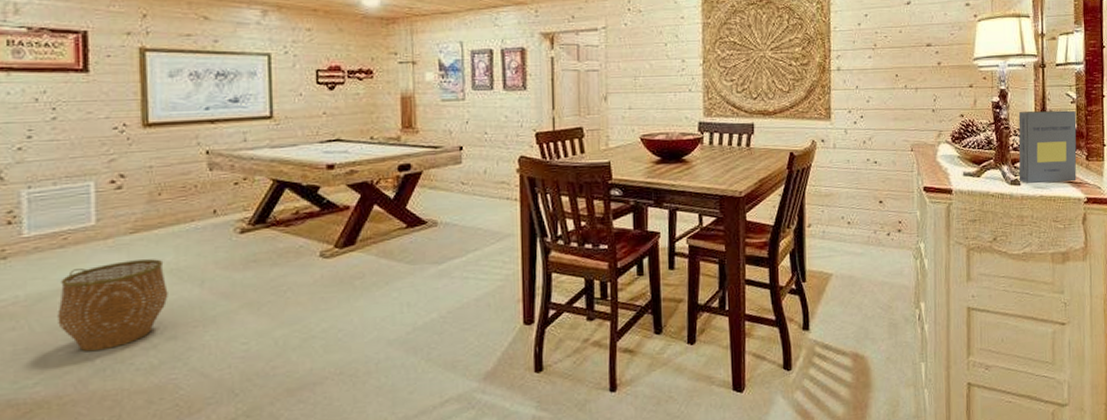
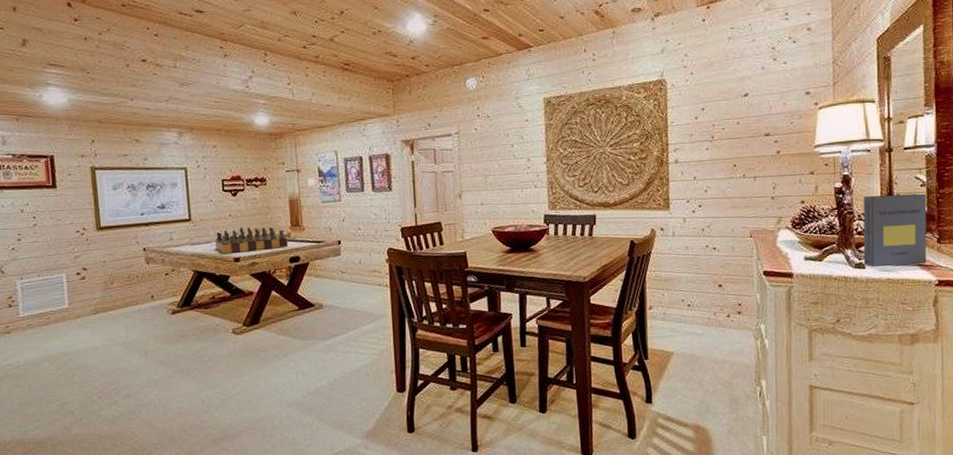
basket: present [58,259,168,352] -> none [47,334,123,405]
chess set: none [303,127,397,160] -> present [215,227,288,255]

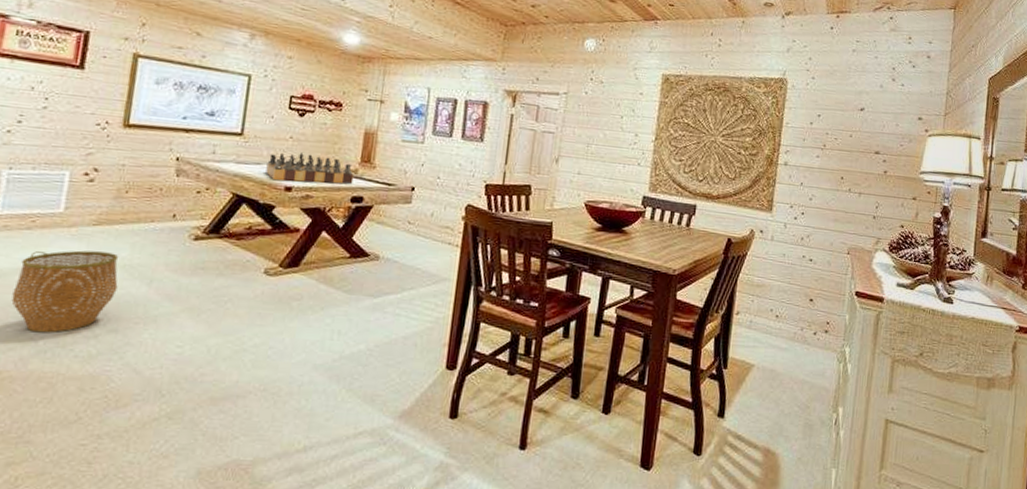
basket: none [47,334,123,405] -> present [11,250,119,333]
book: present [863,193,927,268] -> none [952,231,1017,308]

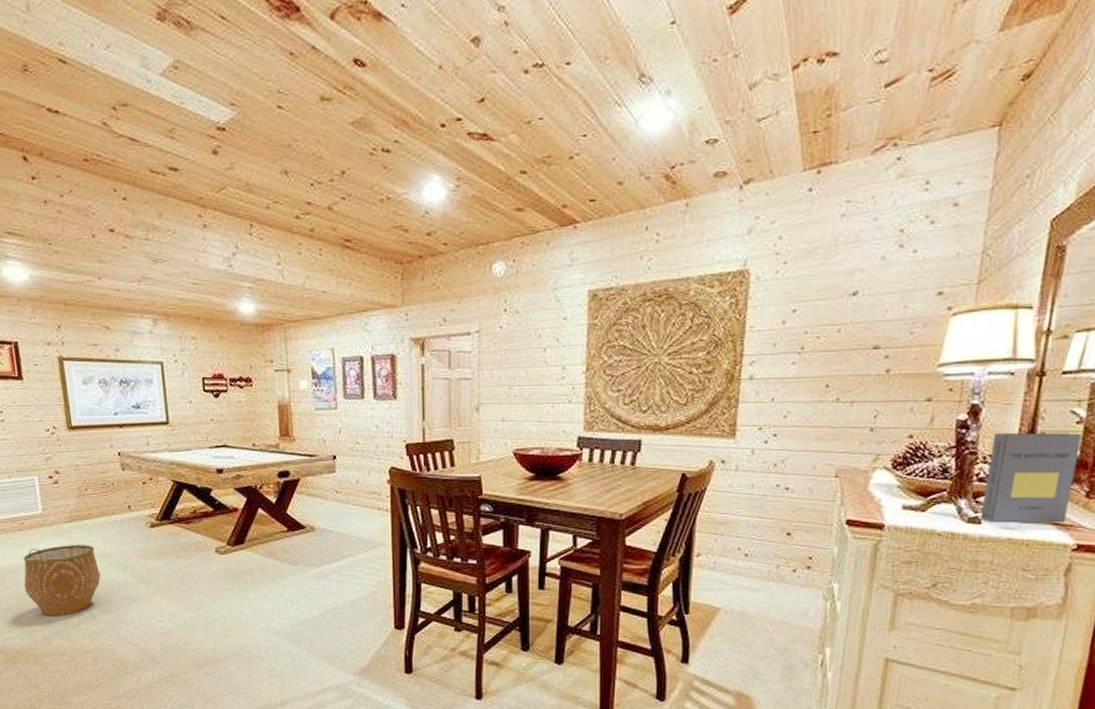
chess set: present [265,153,354,184] -> none [196,434,277,464]
book: none [952,231,1017,308] -> present [980,433,1082,524]

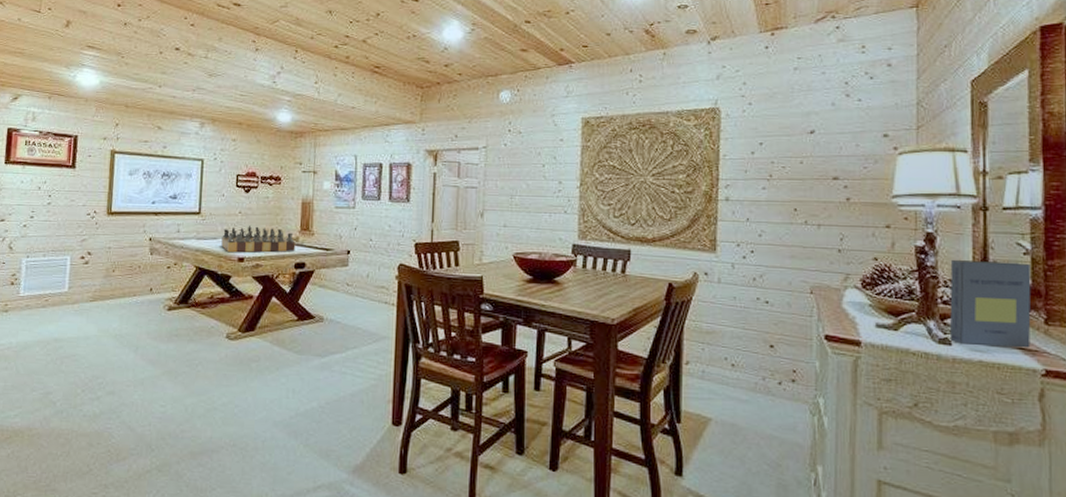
basket: present [23,545,101,616] -> none [35,323,112,396]
chess set: none [196,434,277,464] -> present [221,226,296,253]

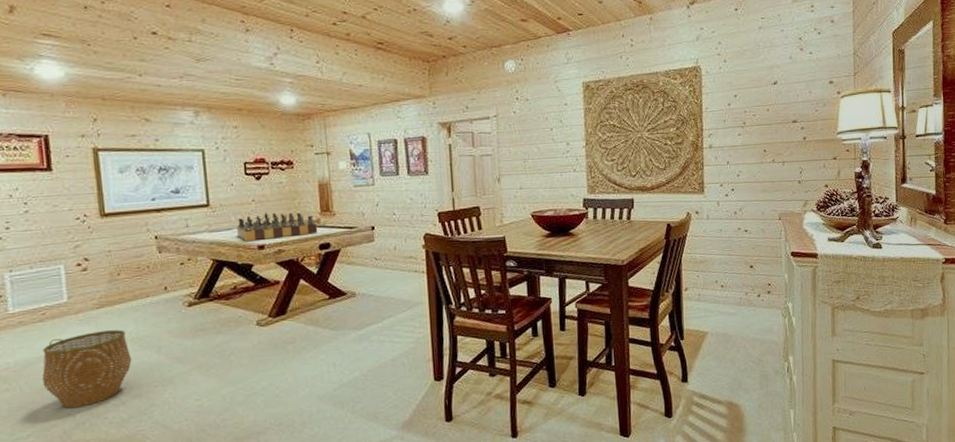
basket: none [35,323,112,396] -> present [42,329,132,409]
book: present [949,260,1031,348] -> none [880,178,936,247]

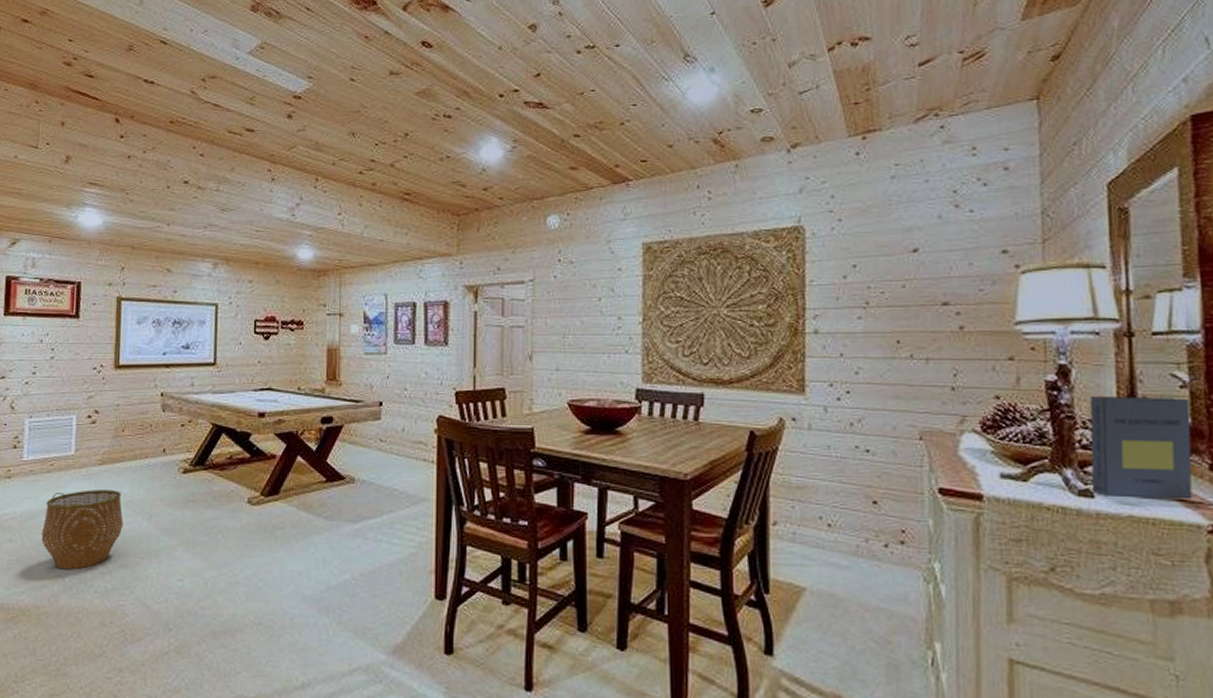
chess set: present [237,212,318,242] -> none [239,377,322,408]
book: none [880,178,936,247] -> present [1089,397,1193,500]

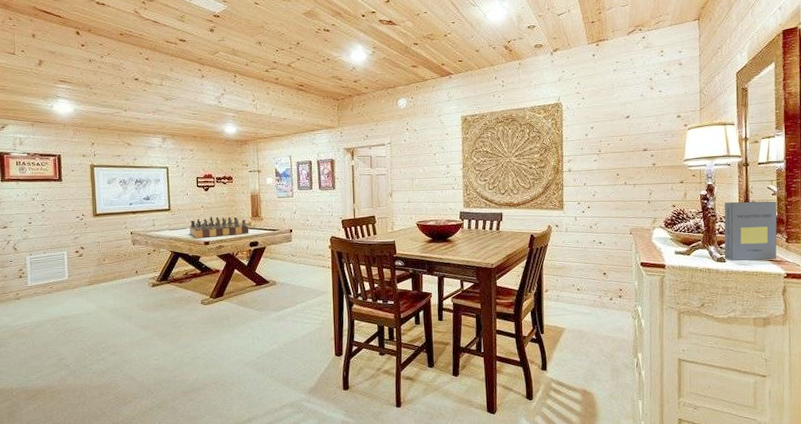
basket: present [41,489,124,570] -> none [48,302,111,360]
chess set: none [239,377,322,408] -> present [189,216,249,239]

